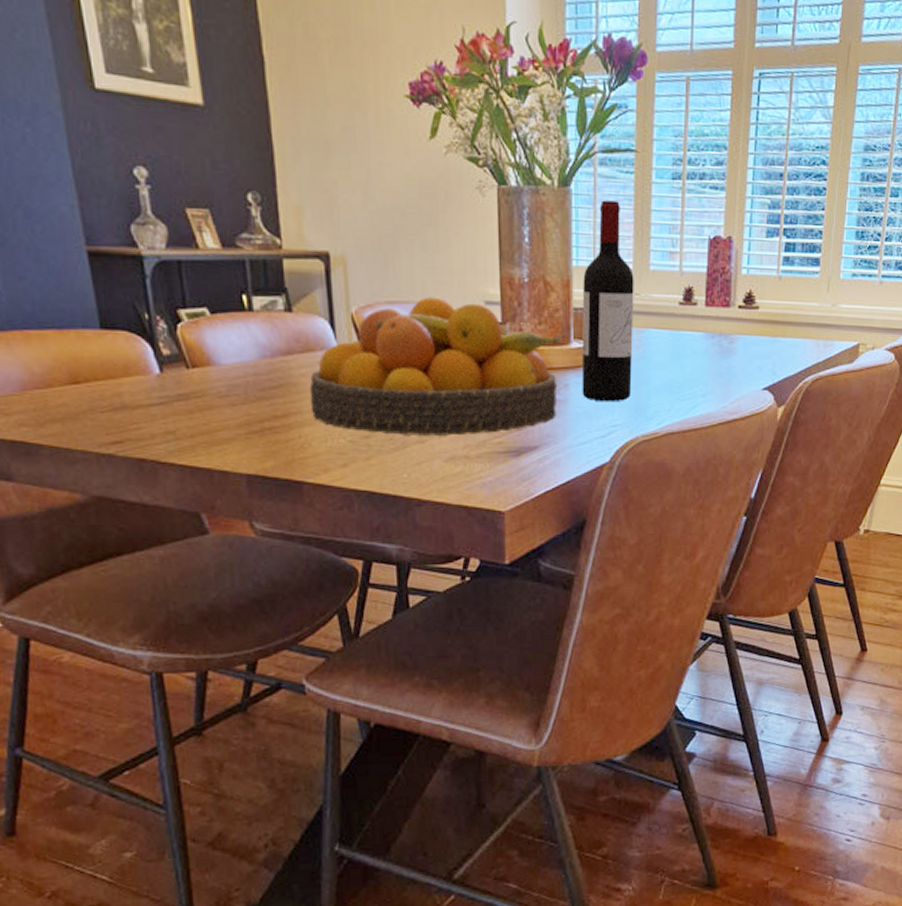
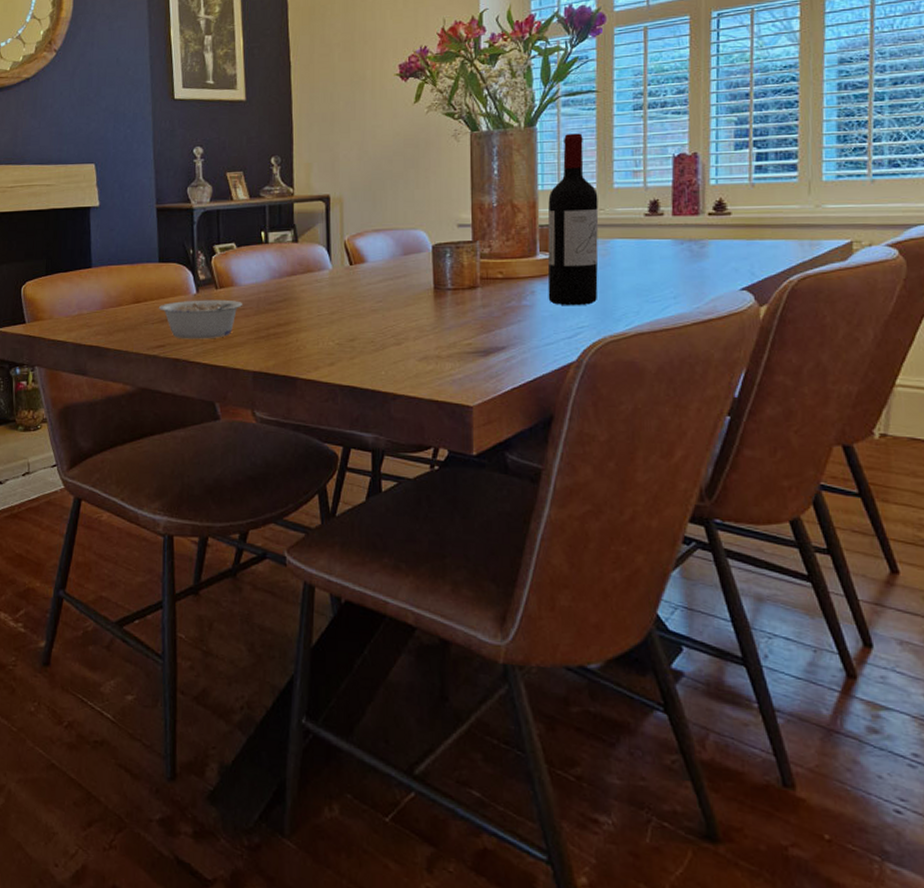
legume: none [107,382,225,434] -> present [158,299,242,339]
fruit bowl: present [309,296,561,436] -> none [307,224,528,338]

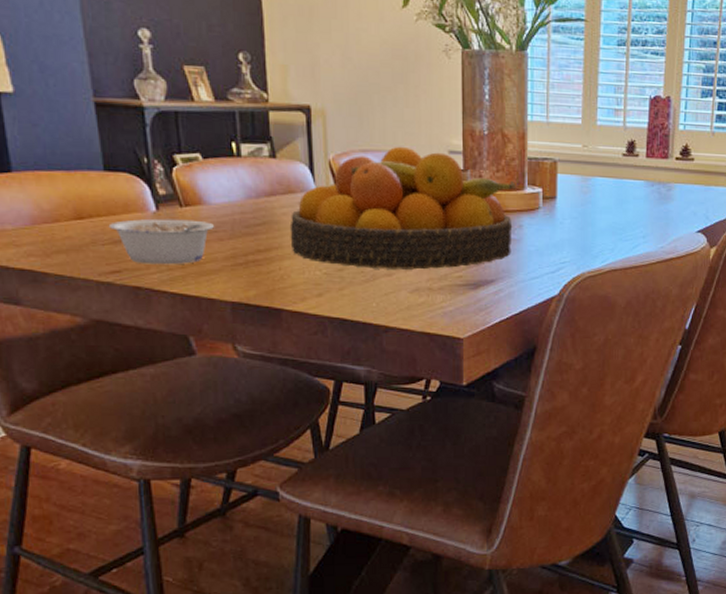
fruit bowl: none [307,224,528,338] -> present [289,146,517,270]
wine bottle: present [547,133,599,306] -> none [534,63,583,242]

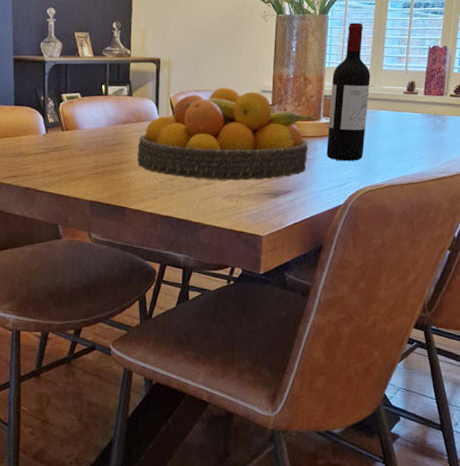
legume: present [108,218,214,265] -> none [13,139,84,173]
wine bottle: none [534,63,583,242] -> present [326,23,371,161]

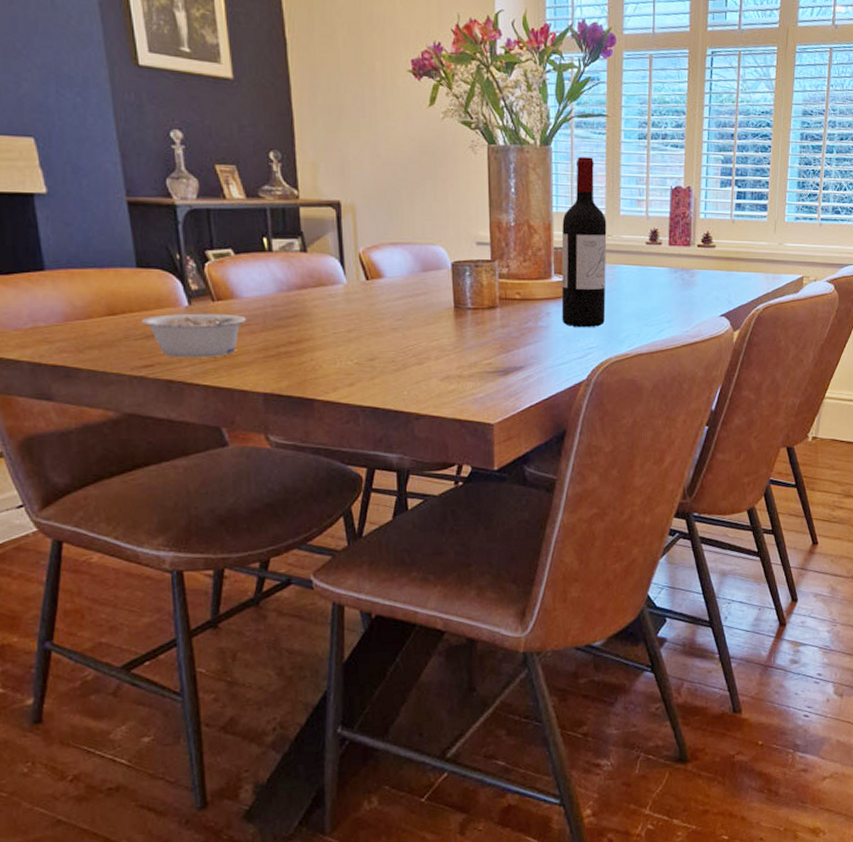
legume: none [13,139,84,173] -> present [141,313,246,358]
fruit bowl: present [137,87,314,181] -> none [321,238,544,358]

